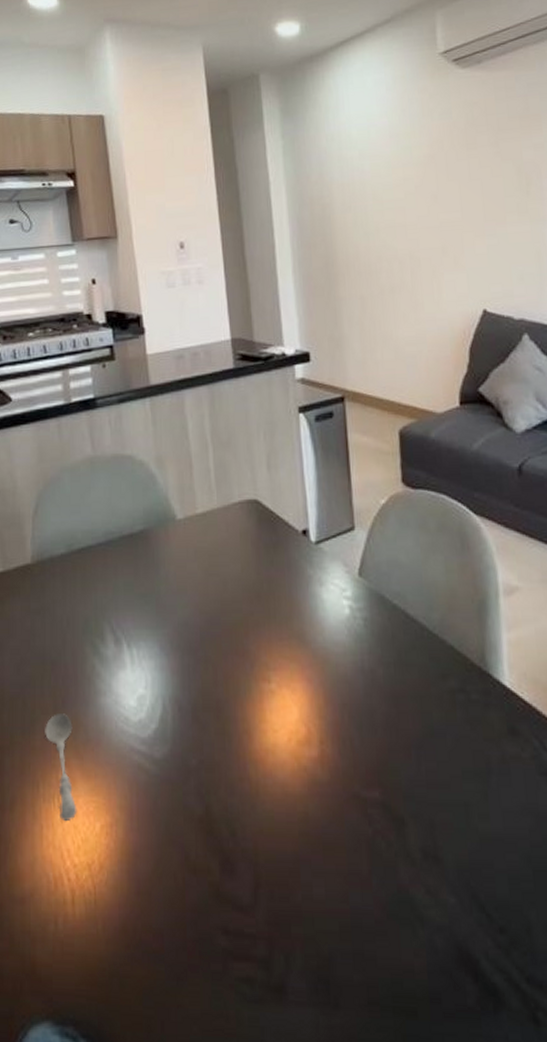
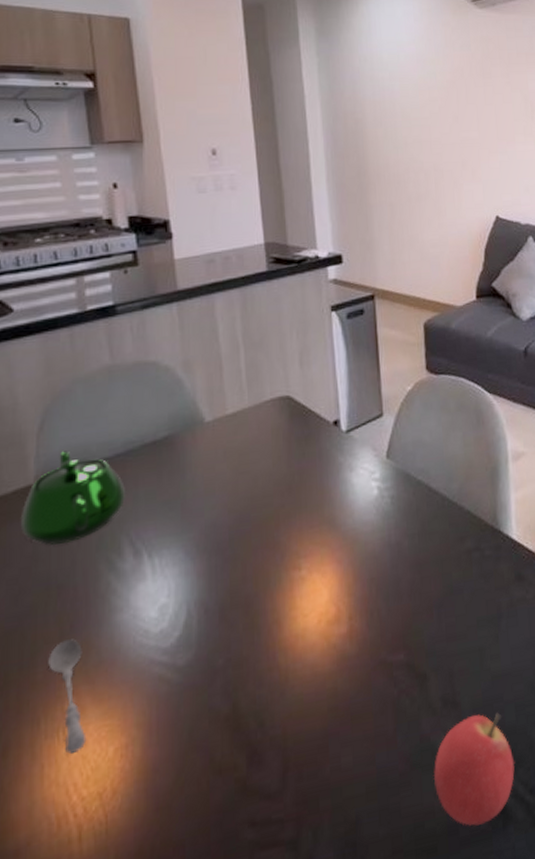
teapot: none [21,535,108,622] -> present [21,450,126,545]
fruit: none [412,877,508,1001] -> present [433,712,515,826]

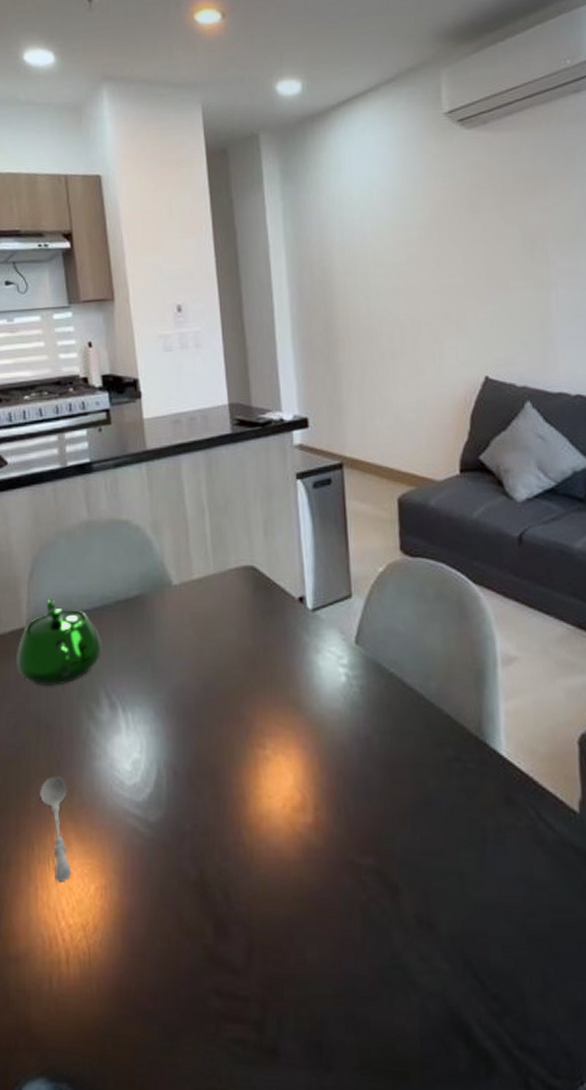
fruit: present [433,712,515,826] -> none [405,944,501,1066]

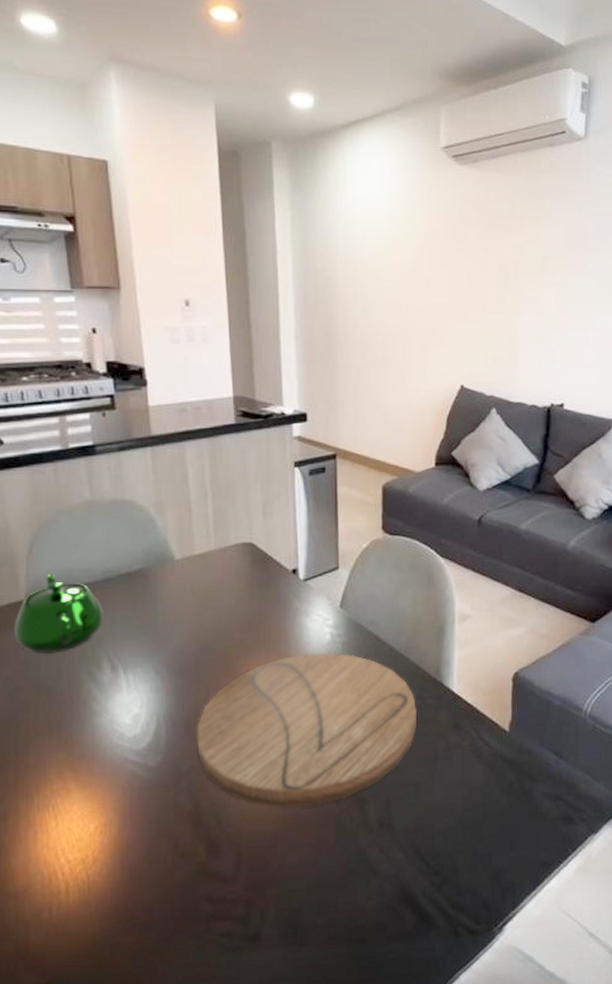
soupspoon: present [40,776,72,884] -> none [39,734,72,826]
cutting board: none [200,698,457,889] -> present [197,652,417,807]

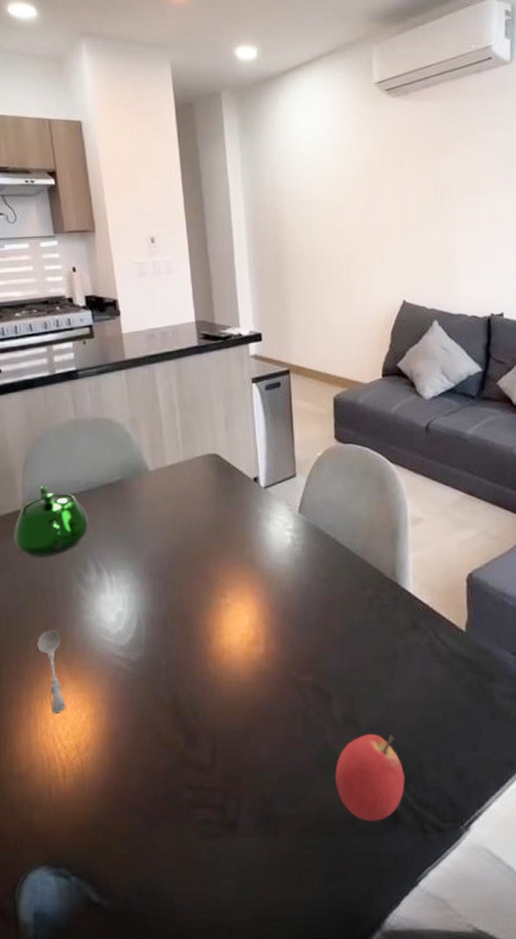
soupspoon: none [39,734,72,826] -> present [37,630,66,715]
cutting board: present [197,652,417,807] -> none [173,555,376,702]
fruit: none [367,838,441,927] -> present [334,734,406,821]

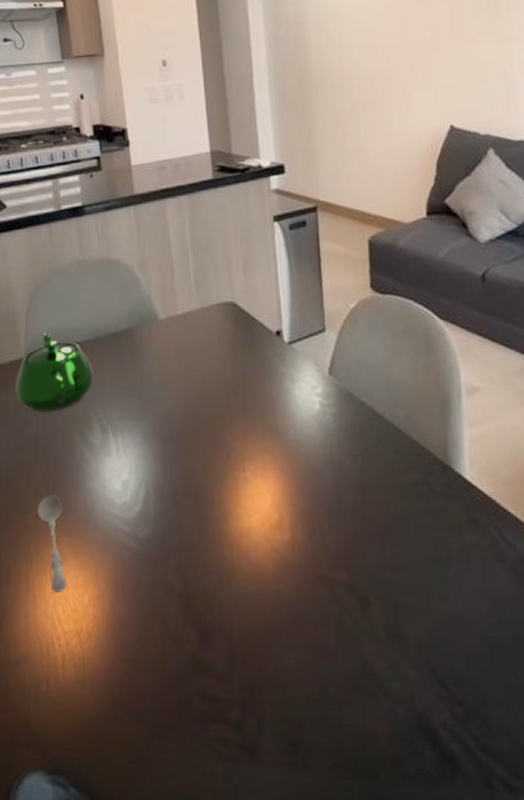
fruit: present [334,734,406,821] -> none [375,653,465,766]

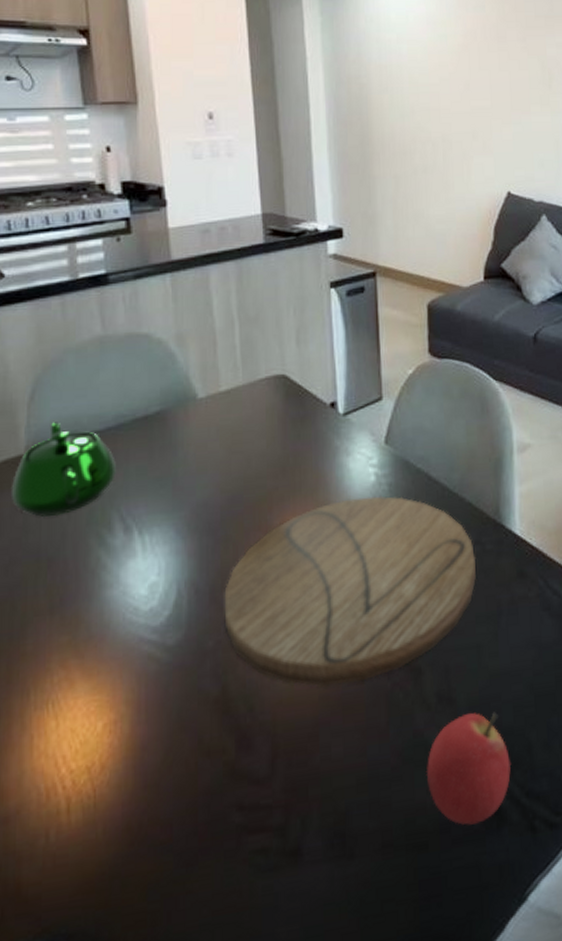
soupspoon: present [38,495,67,594] -> none [38,612,76,728]
cutting board: none [185,424,424,602] -> present [224,495,476,686]
fruit: none [375,653,465,766] -> present [426,712,512,825]

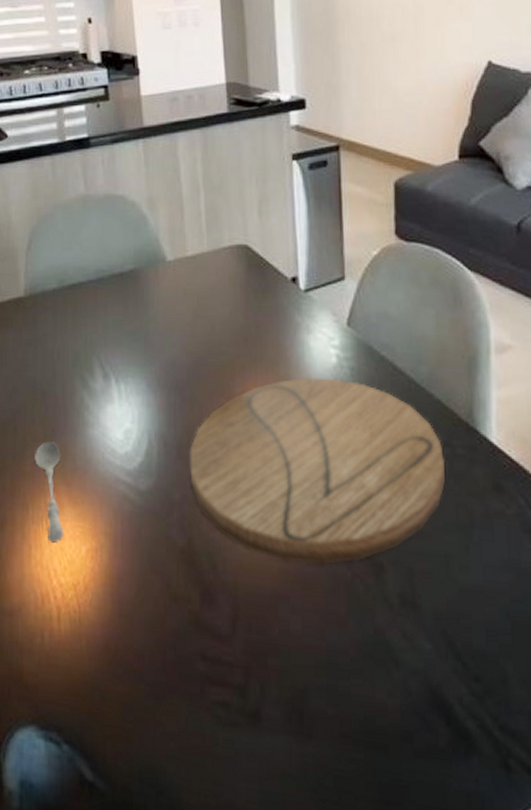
teapot: present [12,422,117,517] -> none [14,270,98,355]
soupspoon: none [38,612,76,728] -> present [35,441,64,544]
fruit: present [426,712,512,825] -> none [387,624,483,743]

